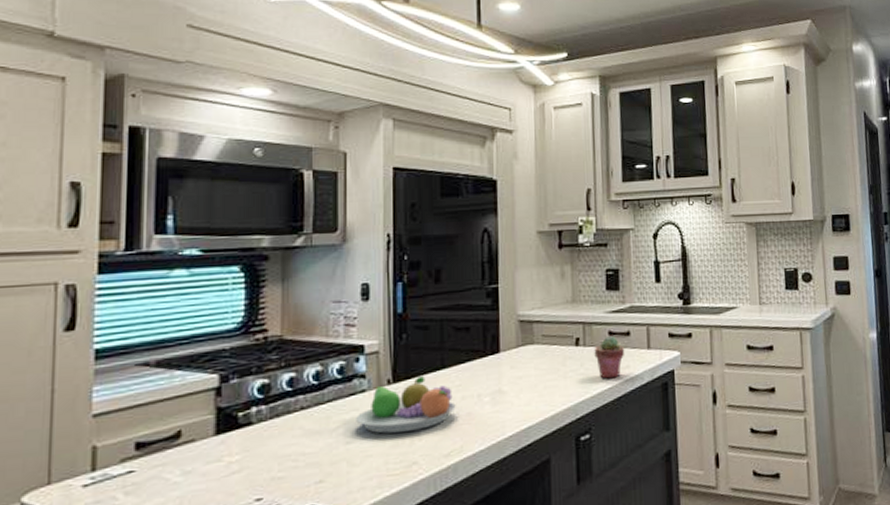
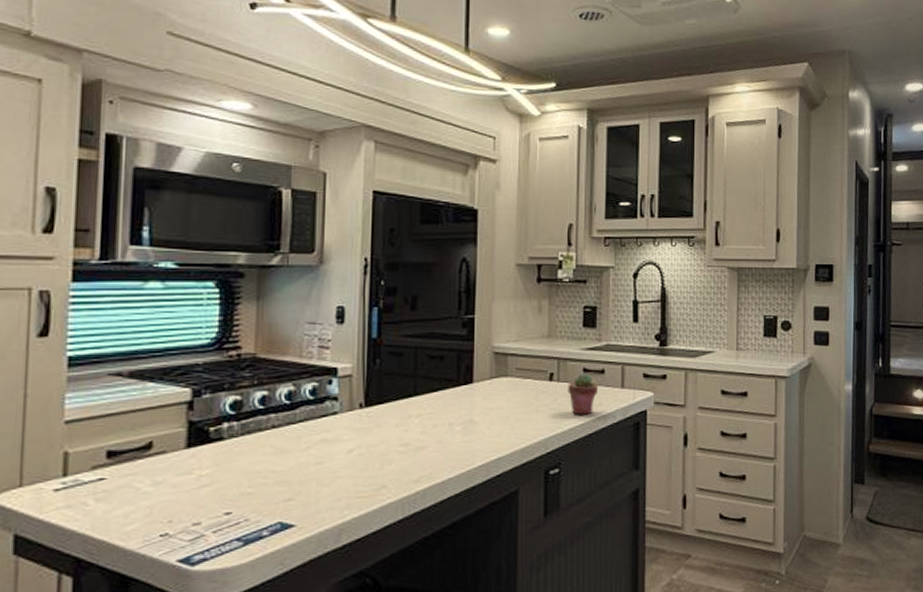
fruit bowl: present [356,377,456,434] -> none [327,402,427,456]

